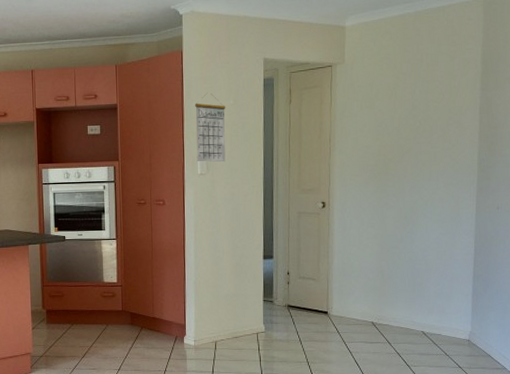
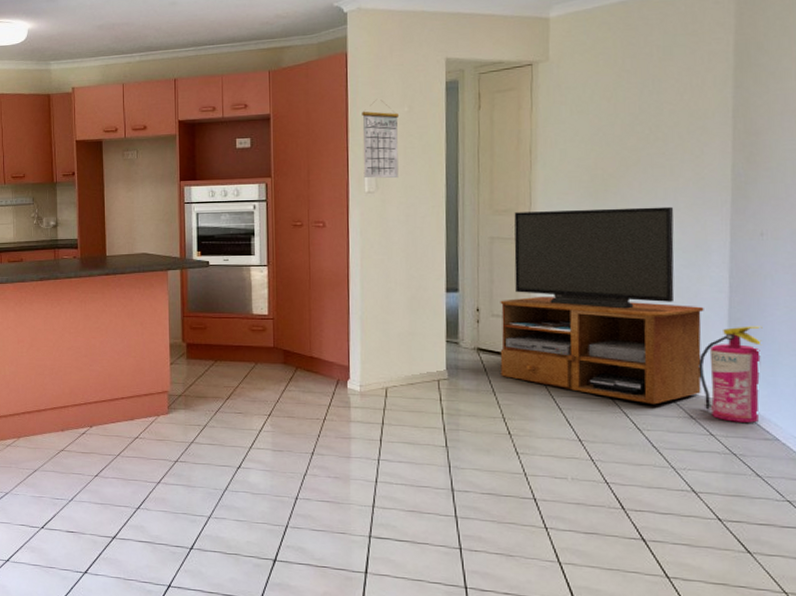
tv stand: none [305,186,456,346] -> present [500,206,704,405]
fire extinguisher: none [451,280,497,357] -> present [698,326,763,423]

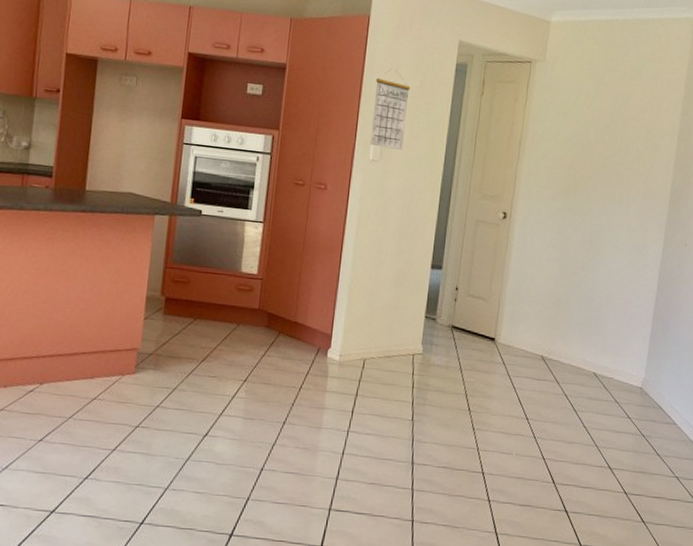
tv stand: present [500,206,704,405] -> none [469,199,637,389]
fire extinguisher: present [698,326,763,423] -> none [626,323,677,408]

